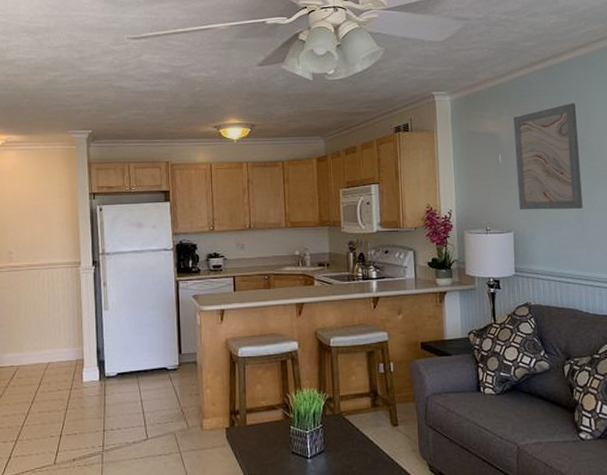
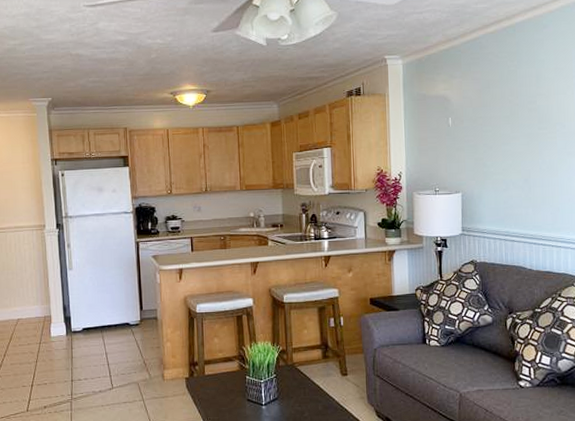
wall art: present [513,103,583,210] -> none [464,65,530,172]

